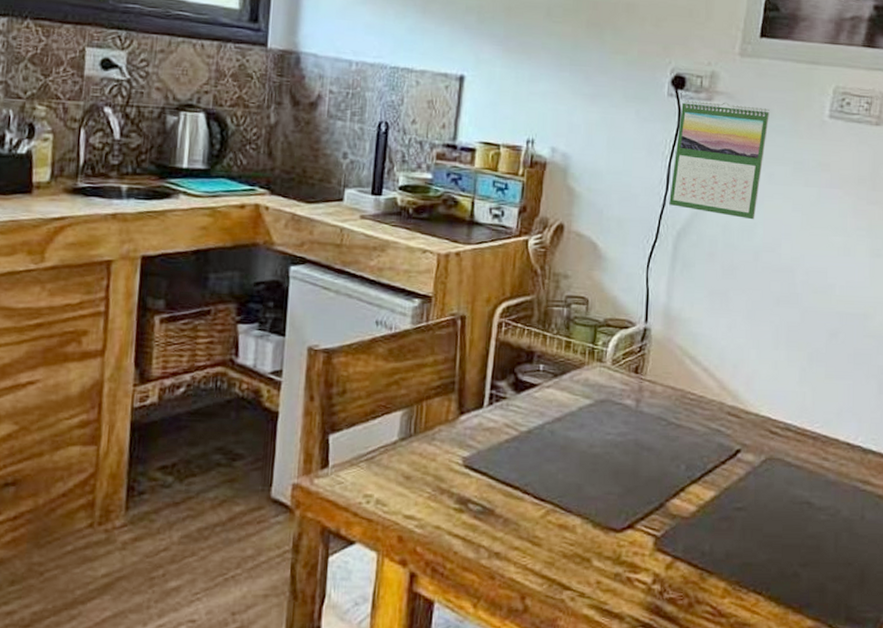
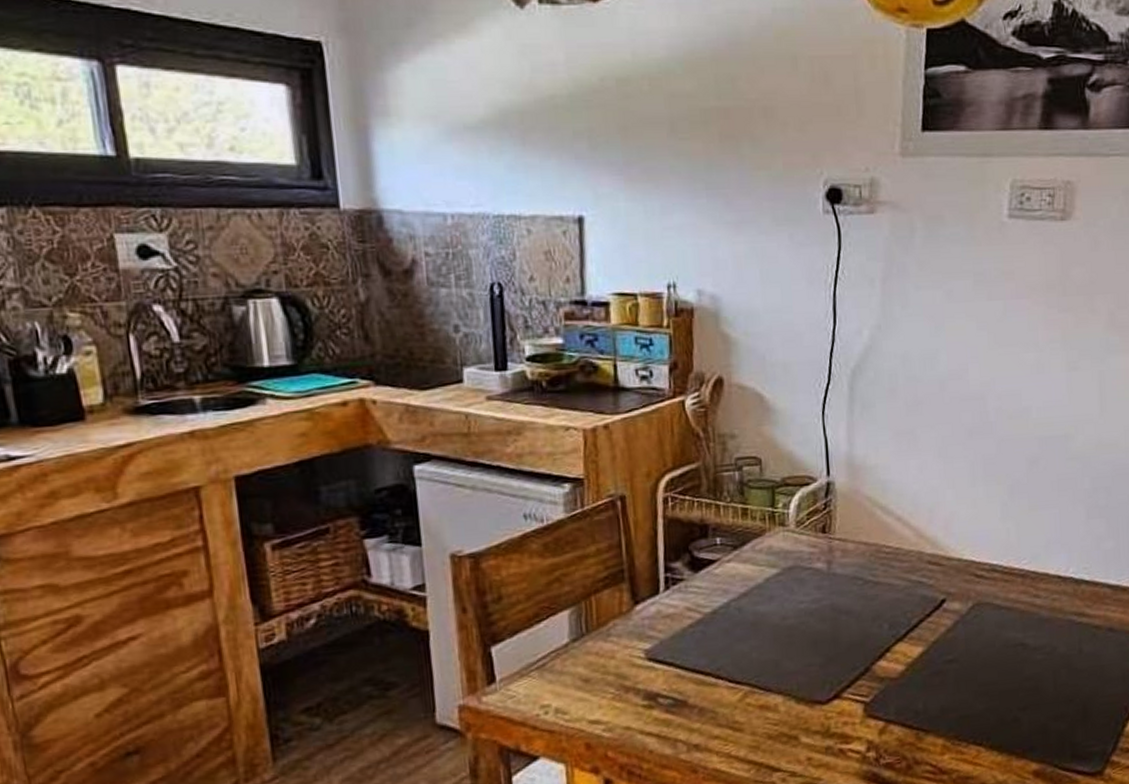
calendar: present [669,100,769,220] -> none [838,213,941,346]

